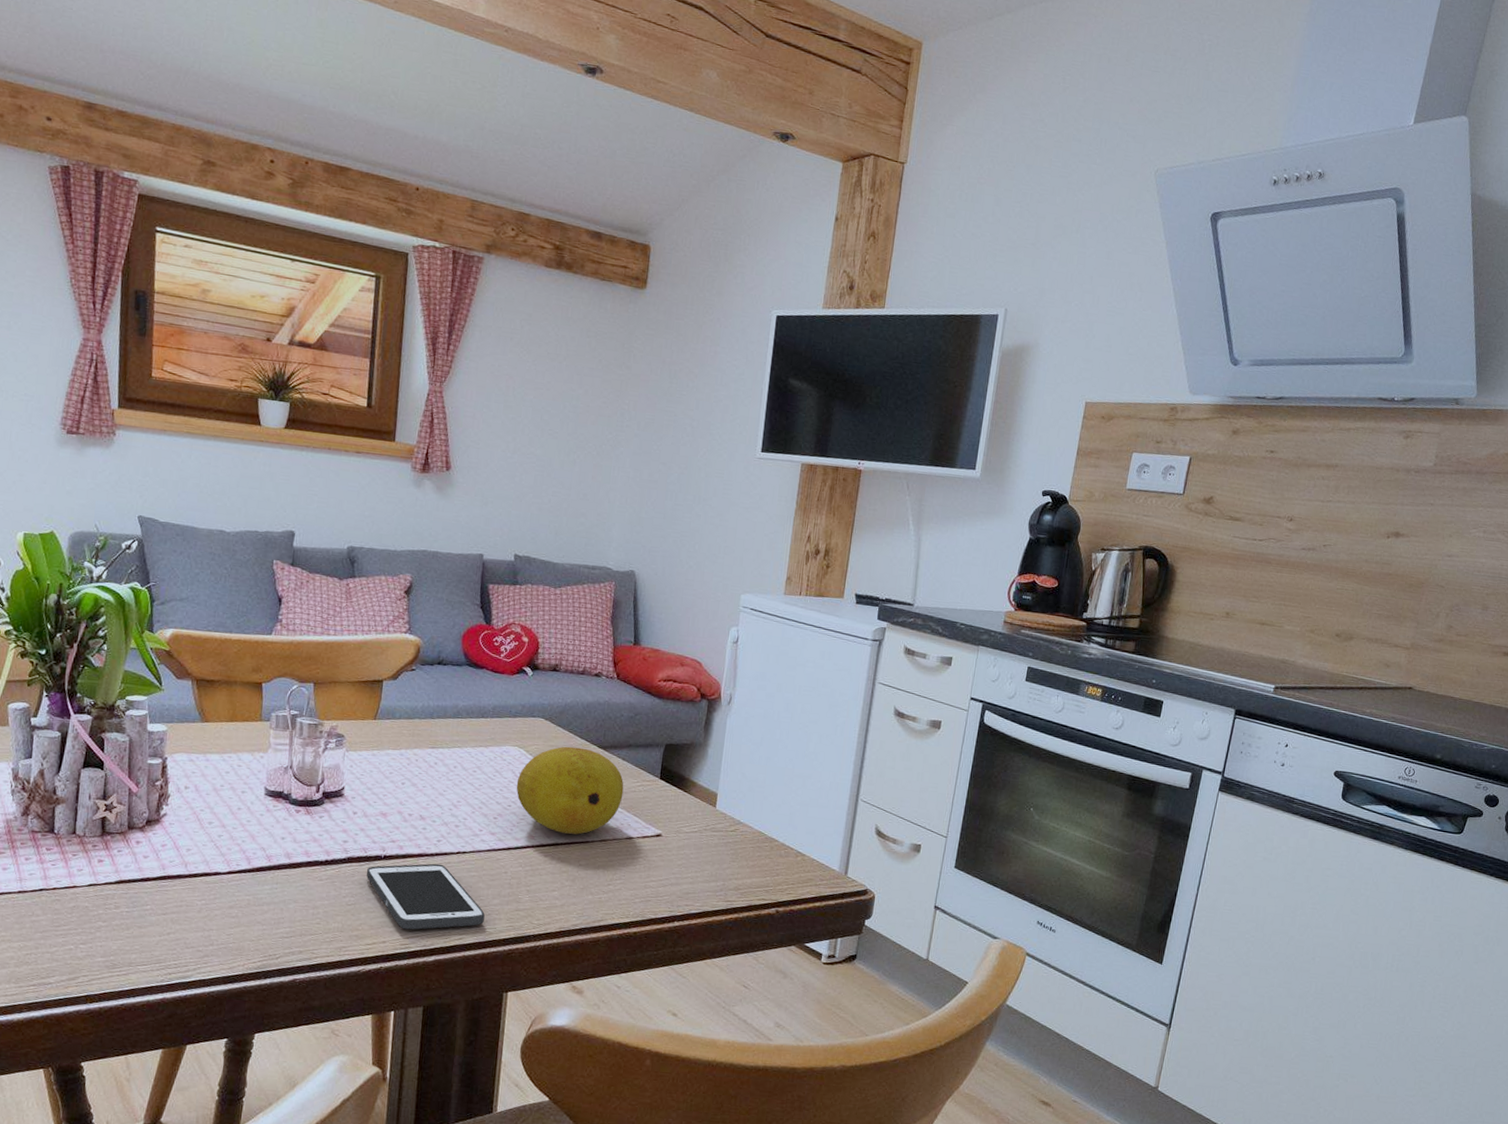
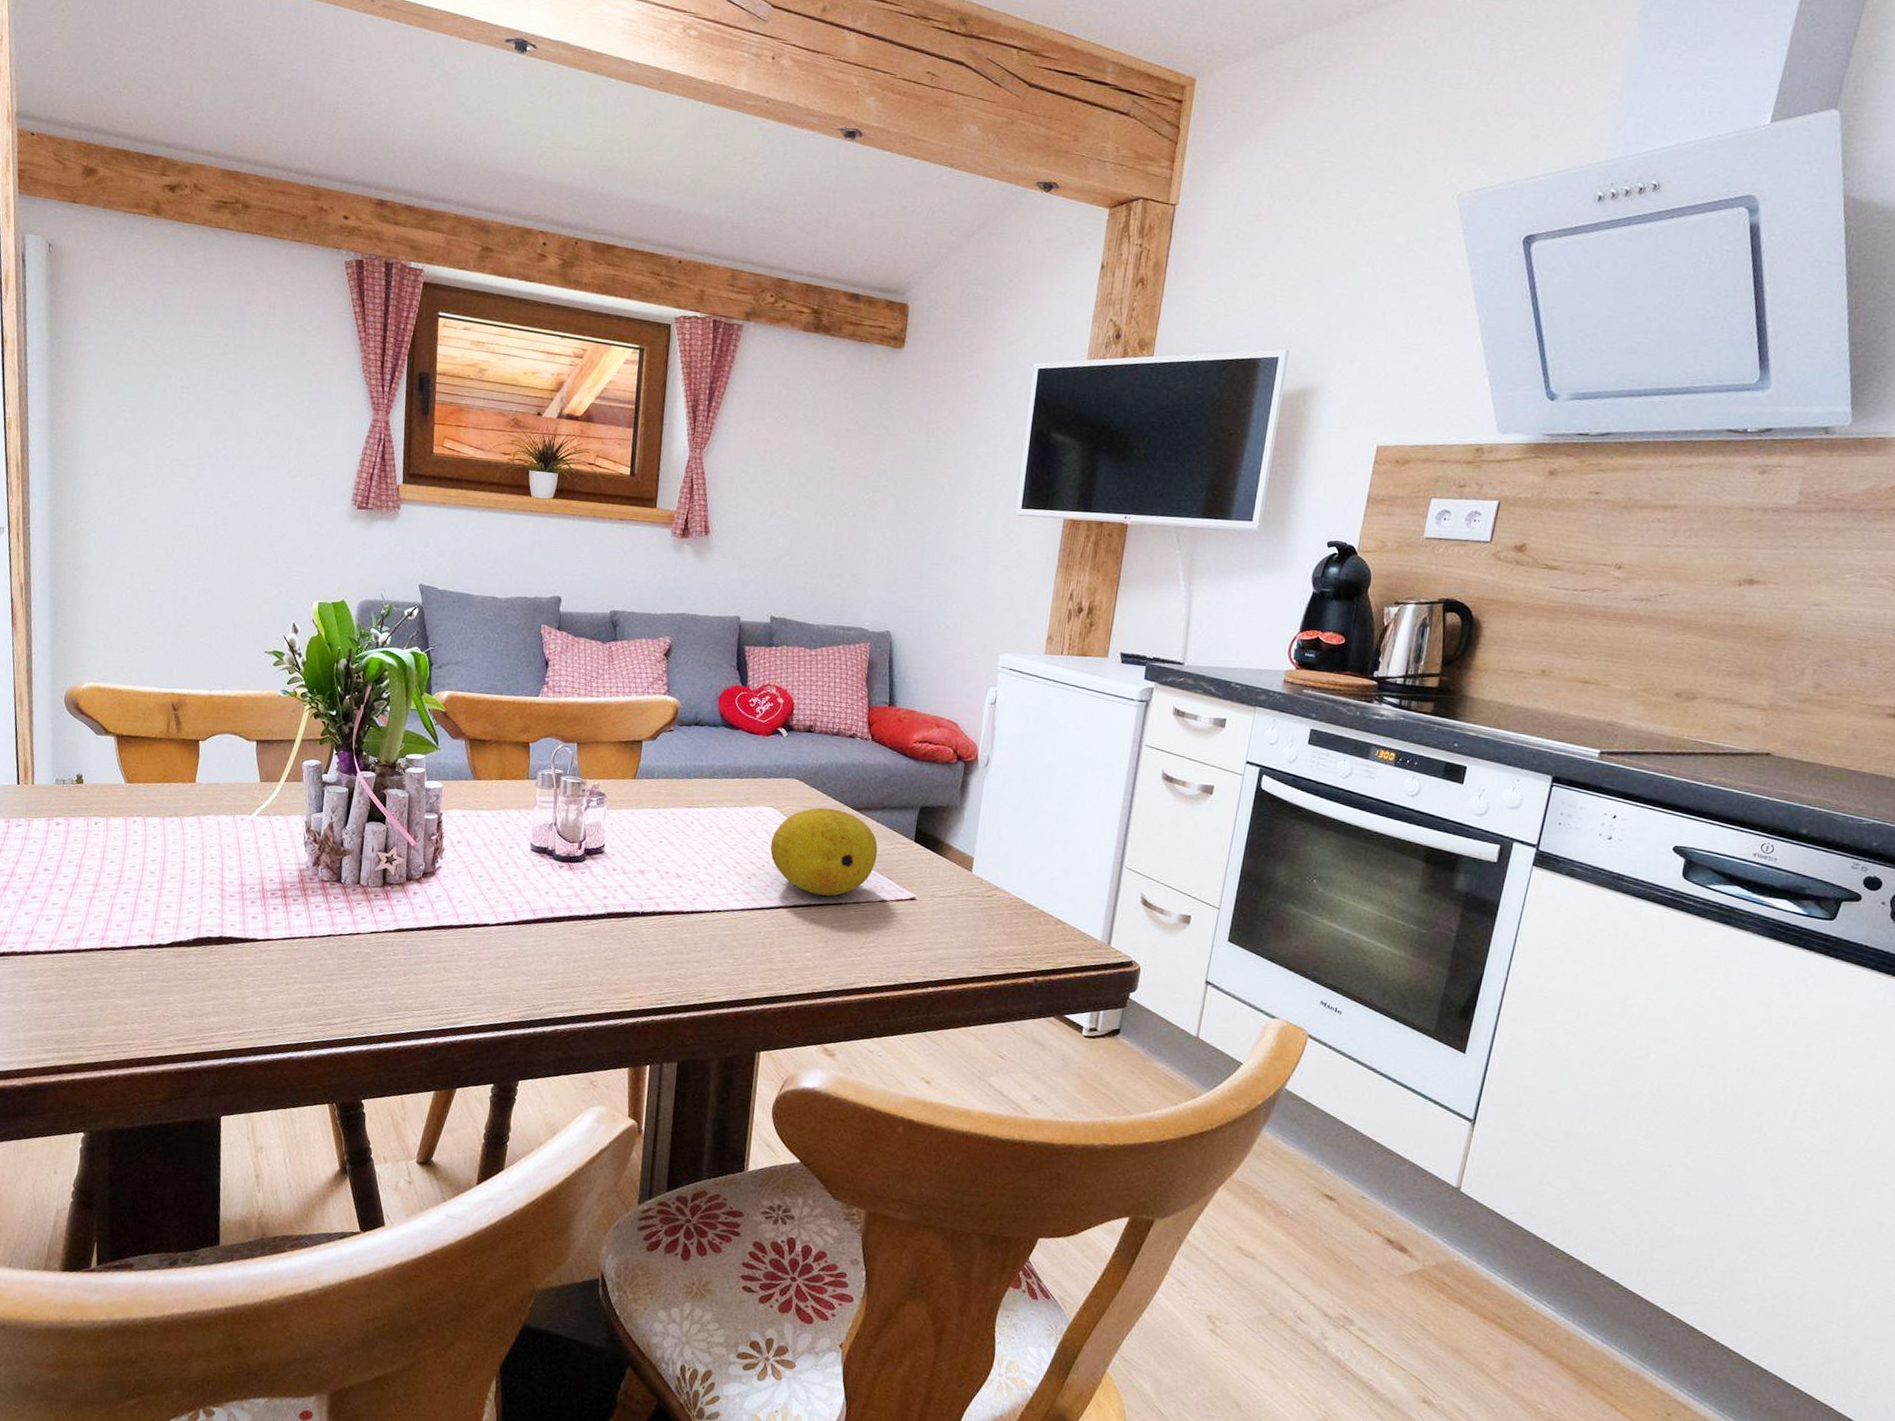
cell phone: present [366,863,485,930] -> none [624,921,738,986]

